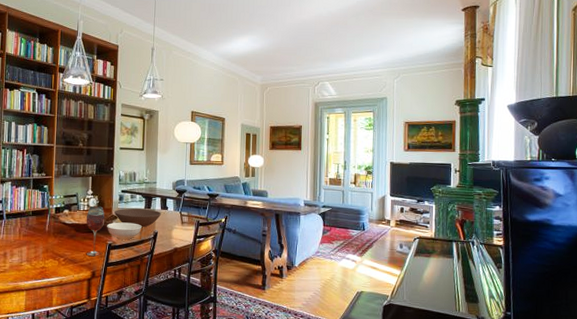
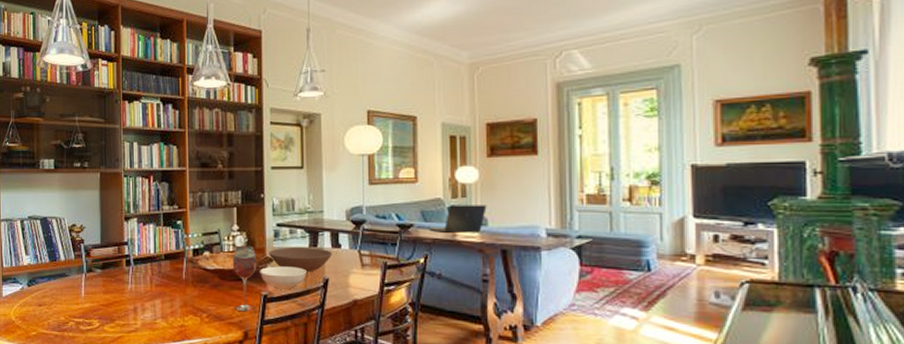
laptop: none [229,182,268,202] -> present [429,205,487,233]

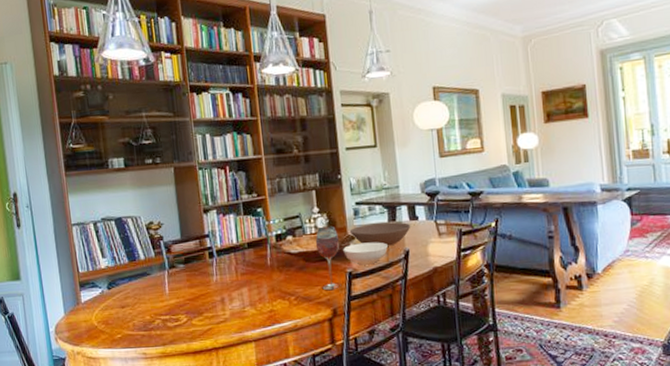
laptop: present [429,205,487,233] -> none [497,167,548,197]

